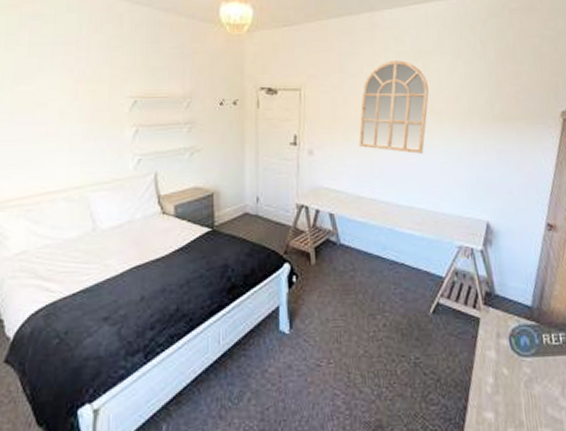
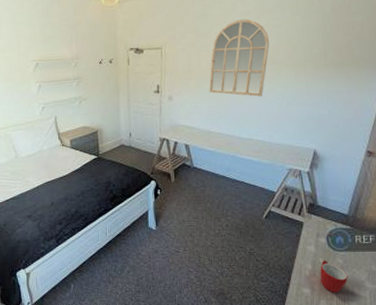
mug: none [504,369,539,417] -> present [320,260,348,293]

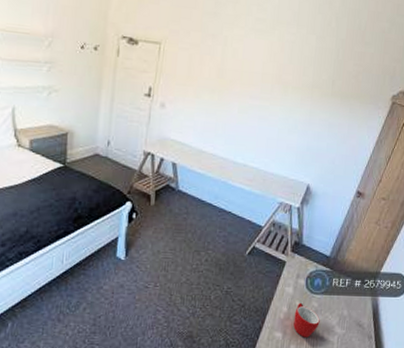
mirror: present [209,19,269,97] -> none [208,26,281,119]

